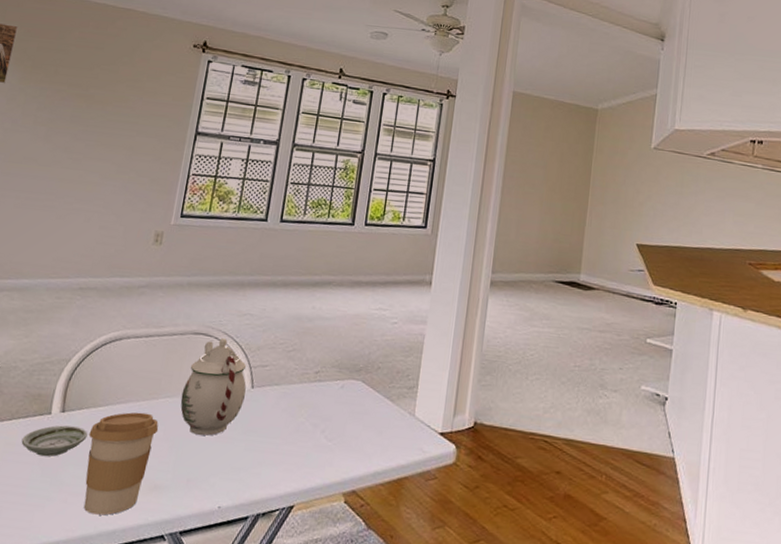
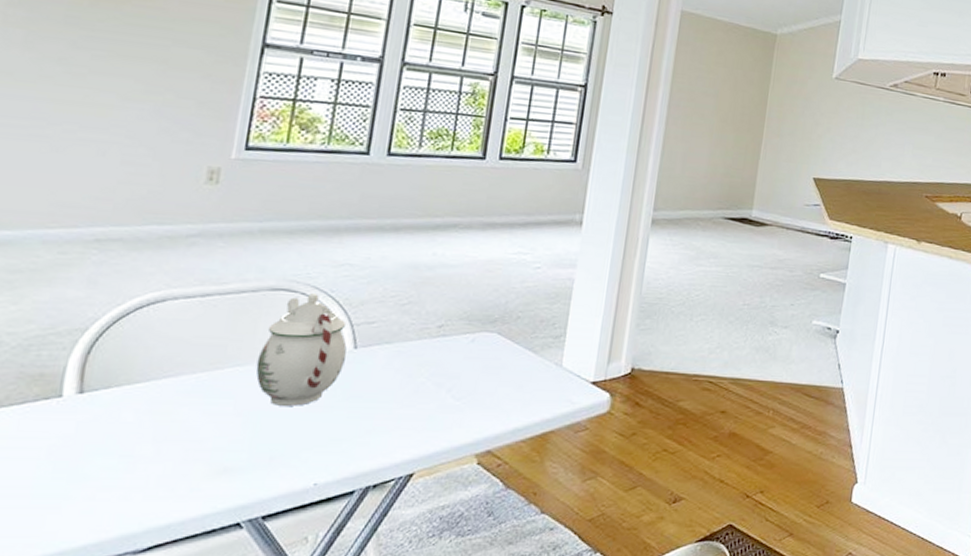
saucer: present [21,425,88,457] -> none [17,409,121,449]
coffee cup: present [83,412,159,516] -> none [120,386,226,509]

